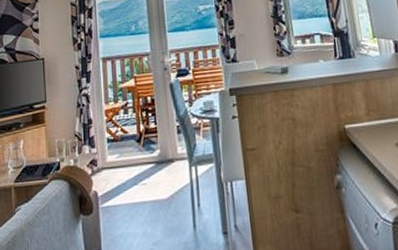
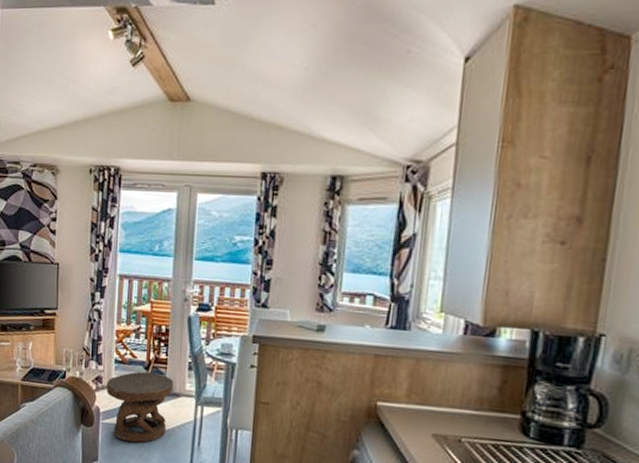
side table: none [101,143,167,222] -> present [106,371,174,443]

